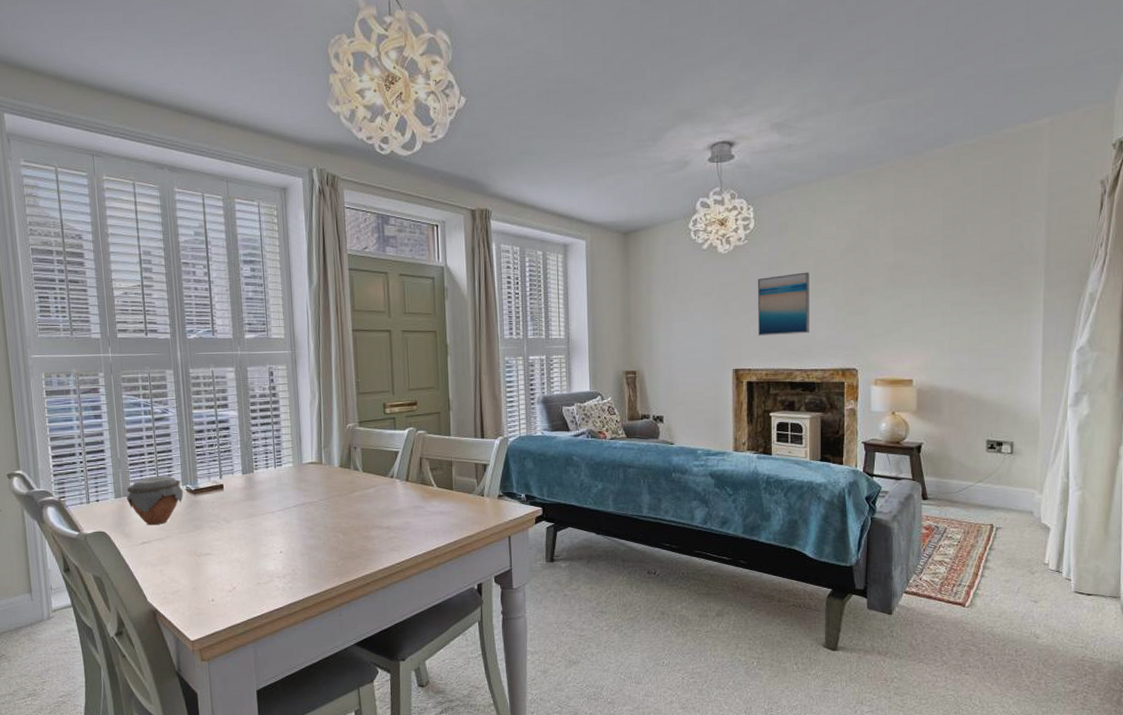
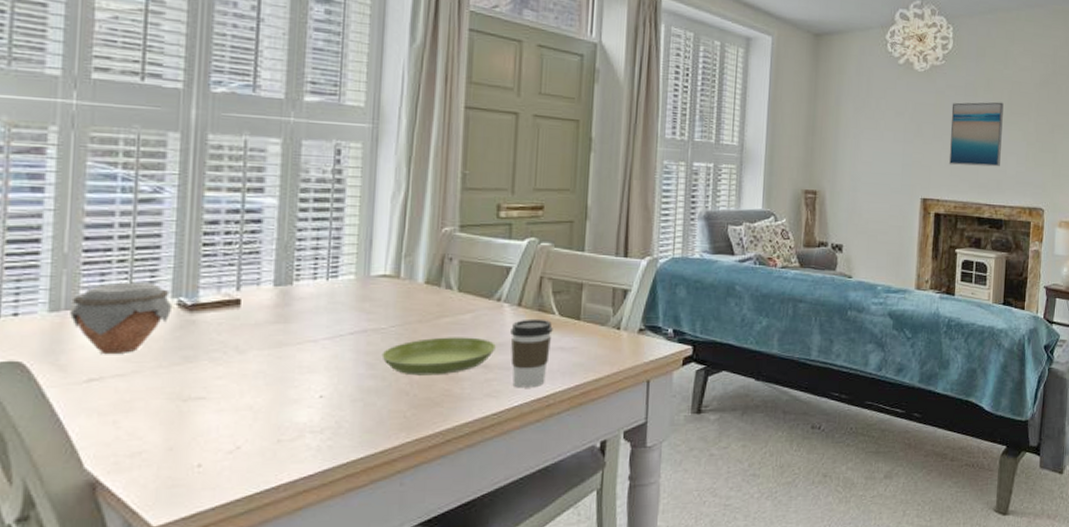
saucer: none [316,506,394,536] -> present [381,337,496,376]
coffee cup: none [403,490,433,544] -> present [510,318,553,388]

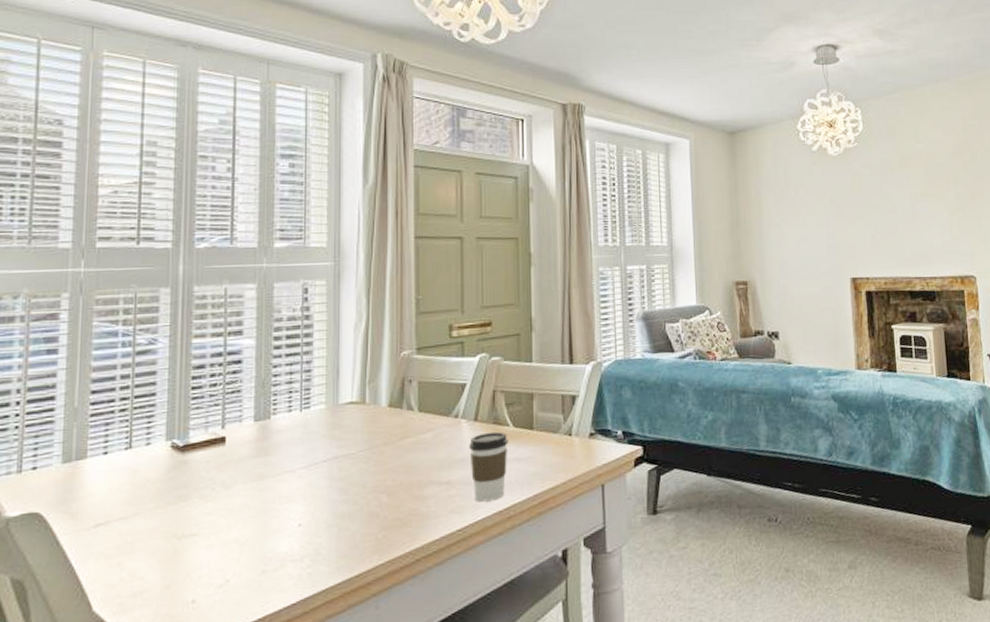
jar: present [68,282,173,355] -> none [79,428,167,500]
saucer: present [381,337,496,376] -> none [352,455,456,498]
wall art: present [948,102,1004,167] -> none [869,176,925,243]

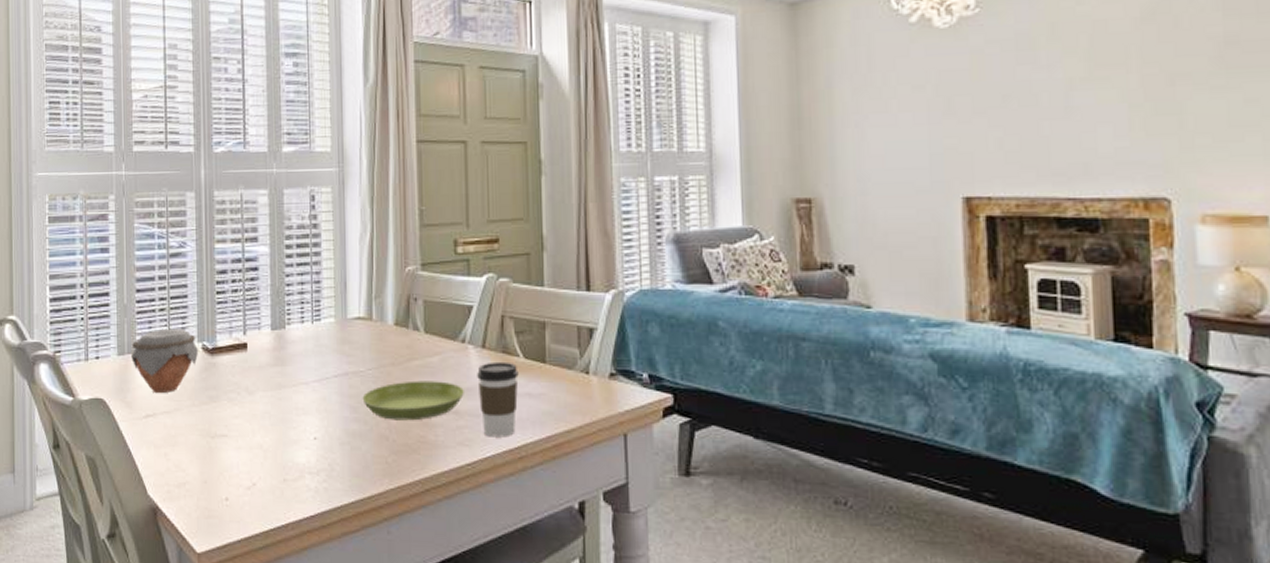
jar: none [79,428,167,500] -> present [130,328,199,394]
saucer: none [352,455,456,498] -> present [362,380,464,421]

